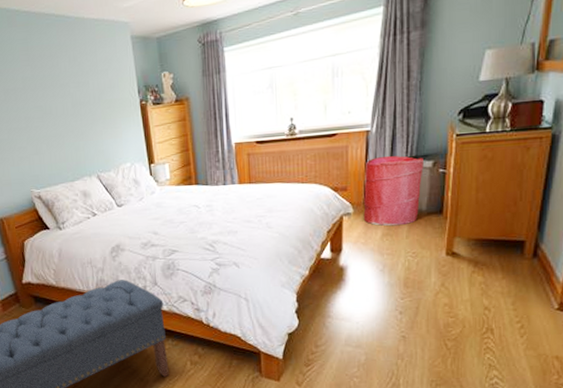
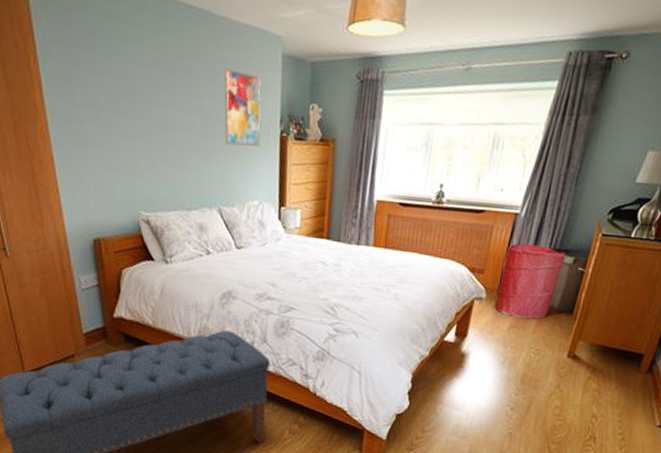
wall art: none [84,57,125,120] -> present [223,68,262,147]

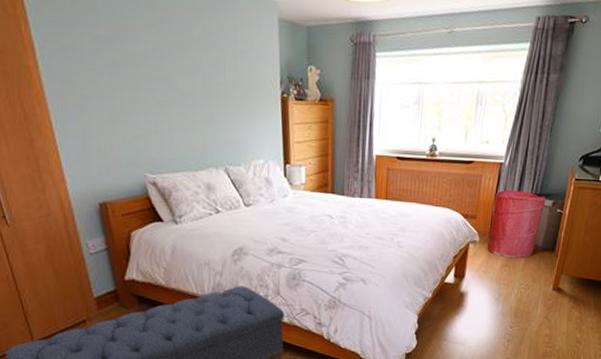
wall art: present [223,68,262,147] -> none [222,32,263,108]

